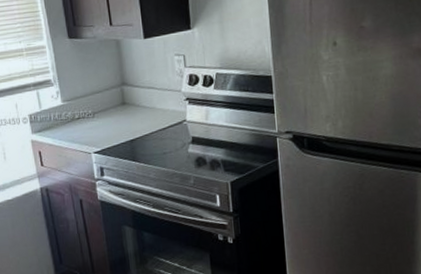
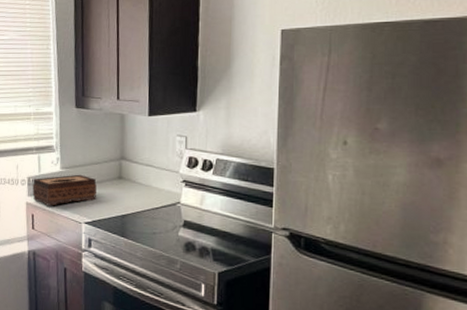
tissue box: none [35,105,102,141] -> present [32,174,97,206]

